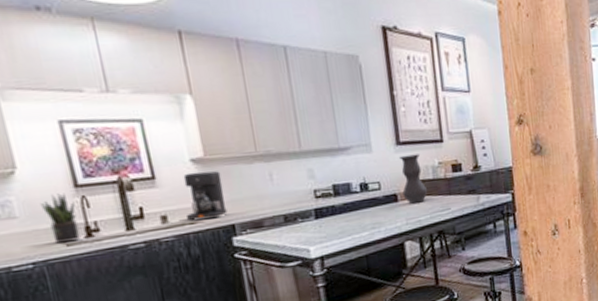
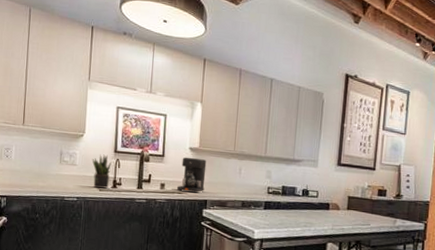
vase: present [399,154,428,205] -> none [334,174,355,215]

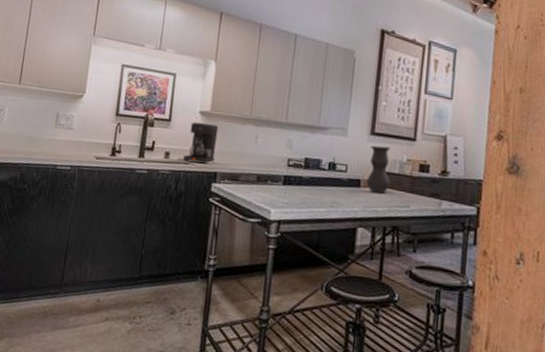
potted plant: present [91,154,112,189] -> none [89,117,112,157]
vase: none [334,174,355,215] -> present [366,145,391,195]

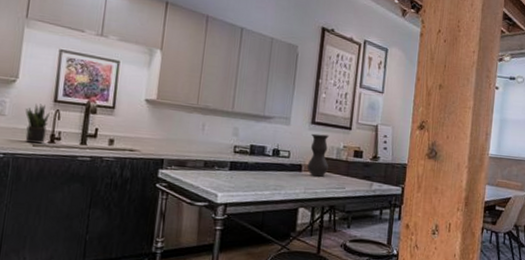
potted plant: none [89,117,112,157] -> present [25,103,50,144]
coffee maker: present [182,122,219,164] -> none [128,109,165,151]

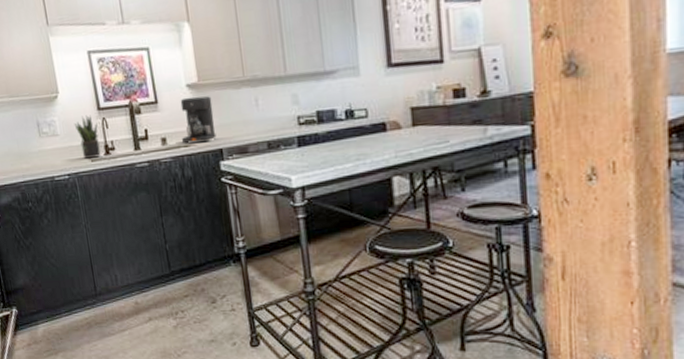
coffee maker: none [128,109,165,151] -> present [180,96,217,144]
vase: present [307,133,329,178] -> none [390,77,423,136]

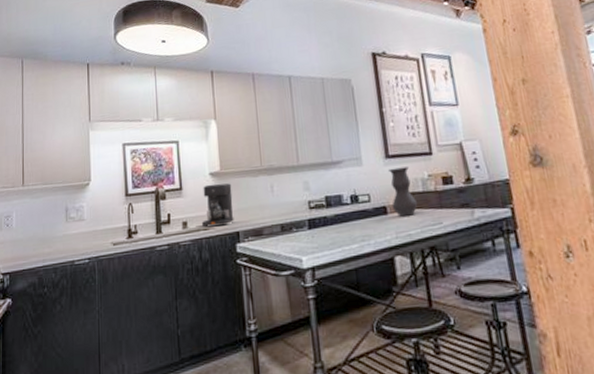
potted plant: present [74,115,101,159] -> none [101,200,124,243]
vase: none [390,77,423,136] -> present [388,166,418,218]

